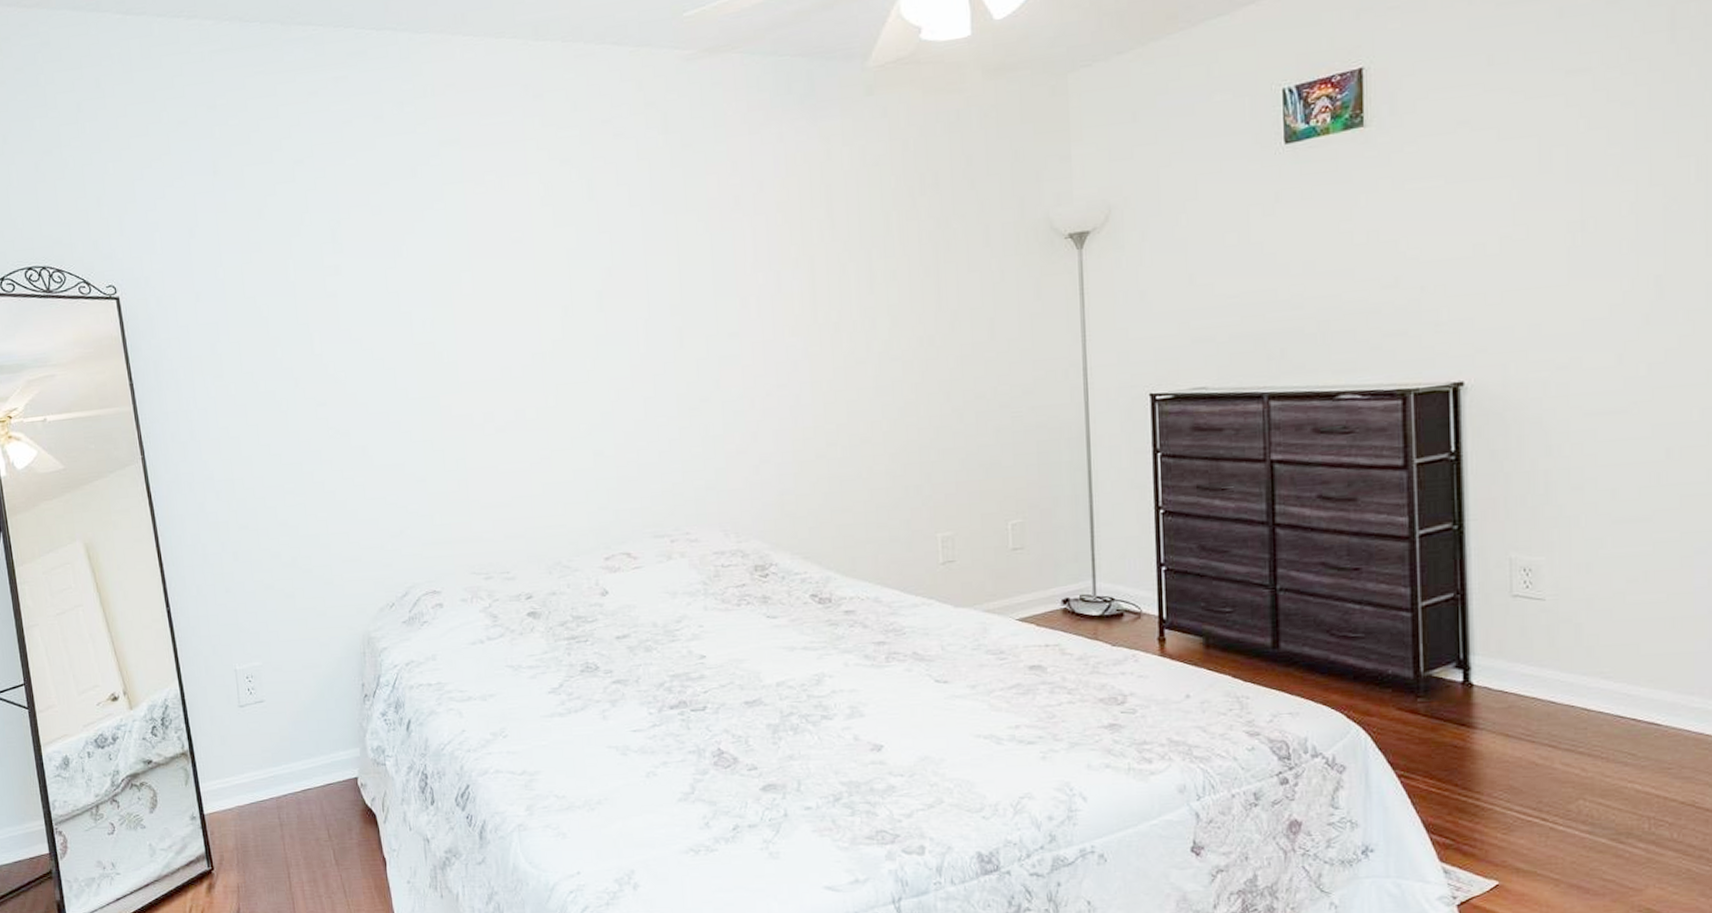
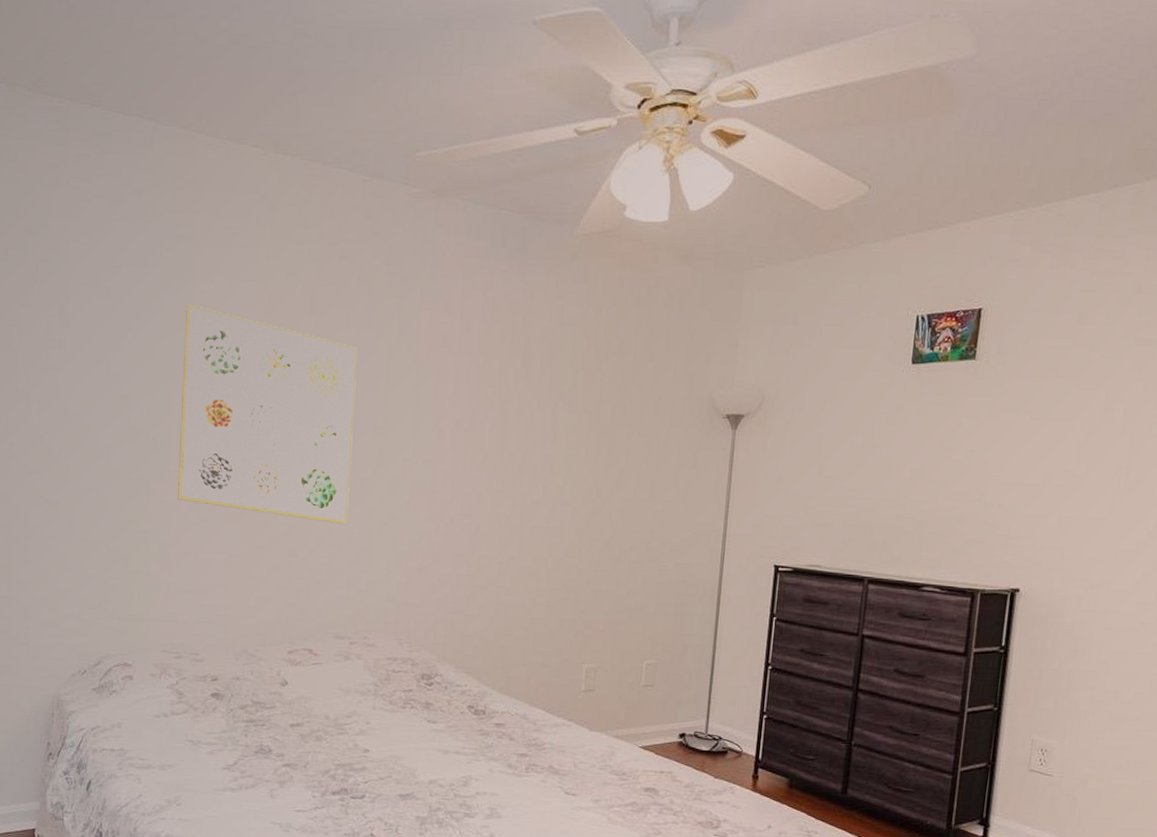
wall art: none [459,208,653,415] -> present [178,304,359,525]

